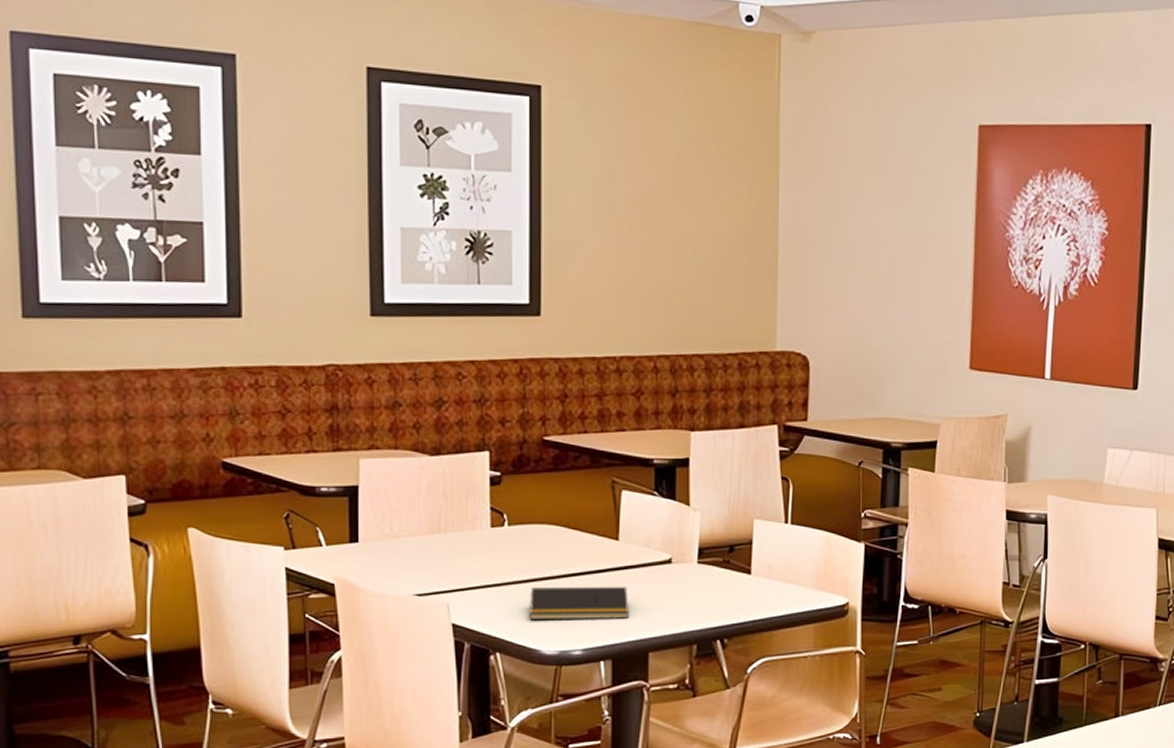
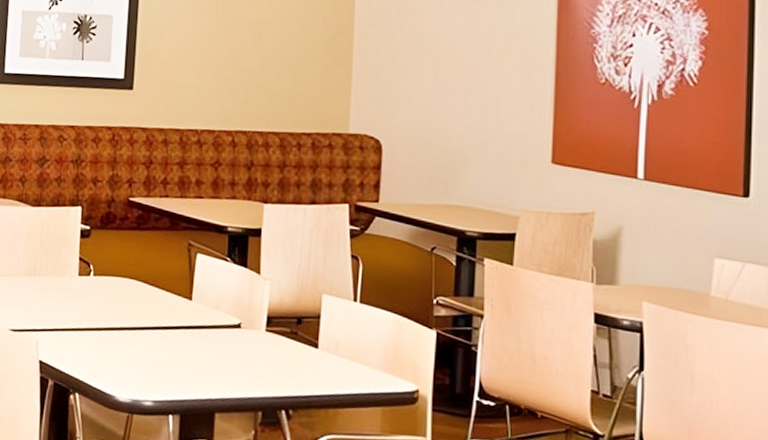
notepad: present [529,586,628,621] -> none [107,336,198,377]

